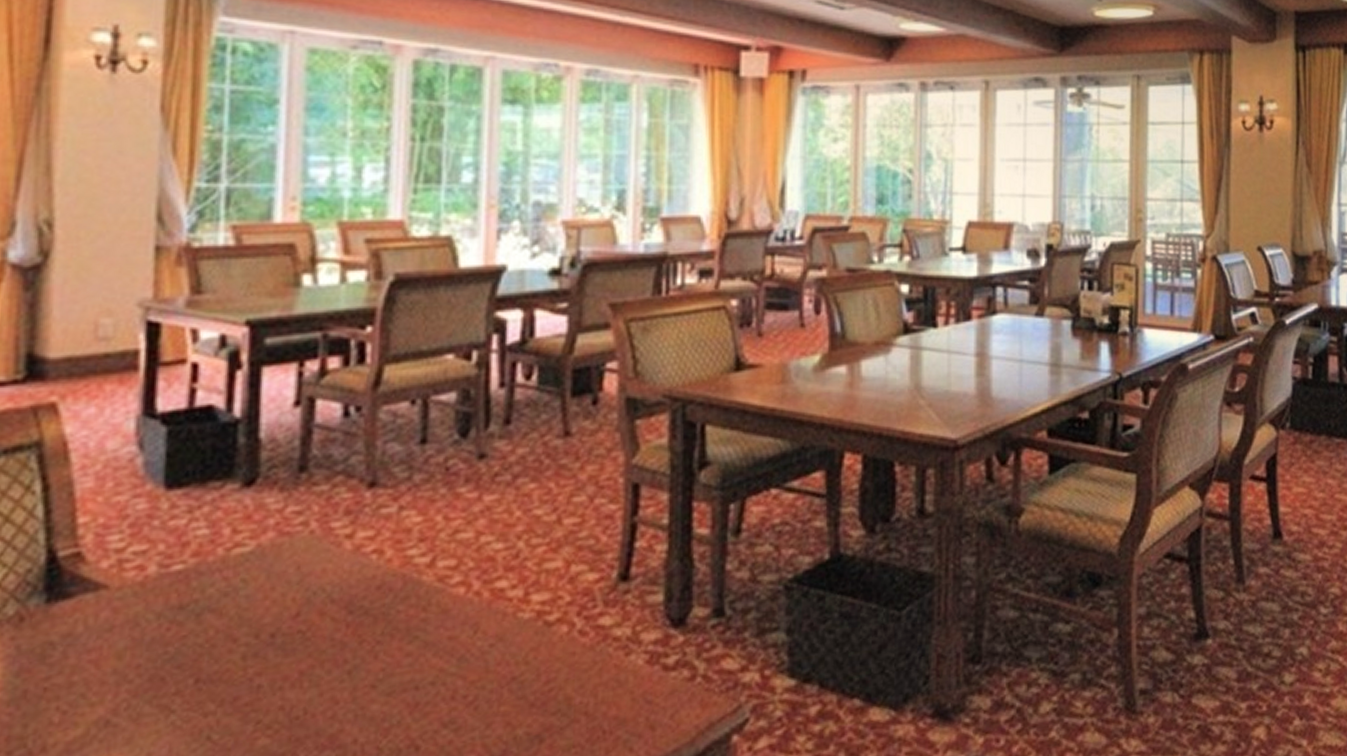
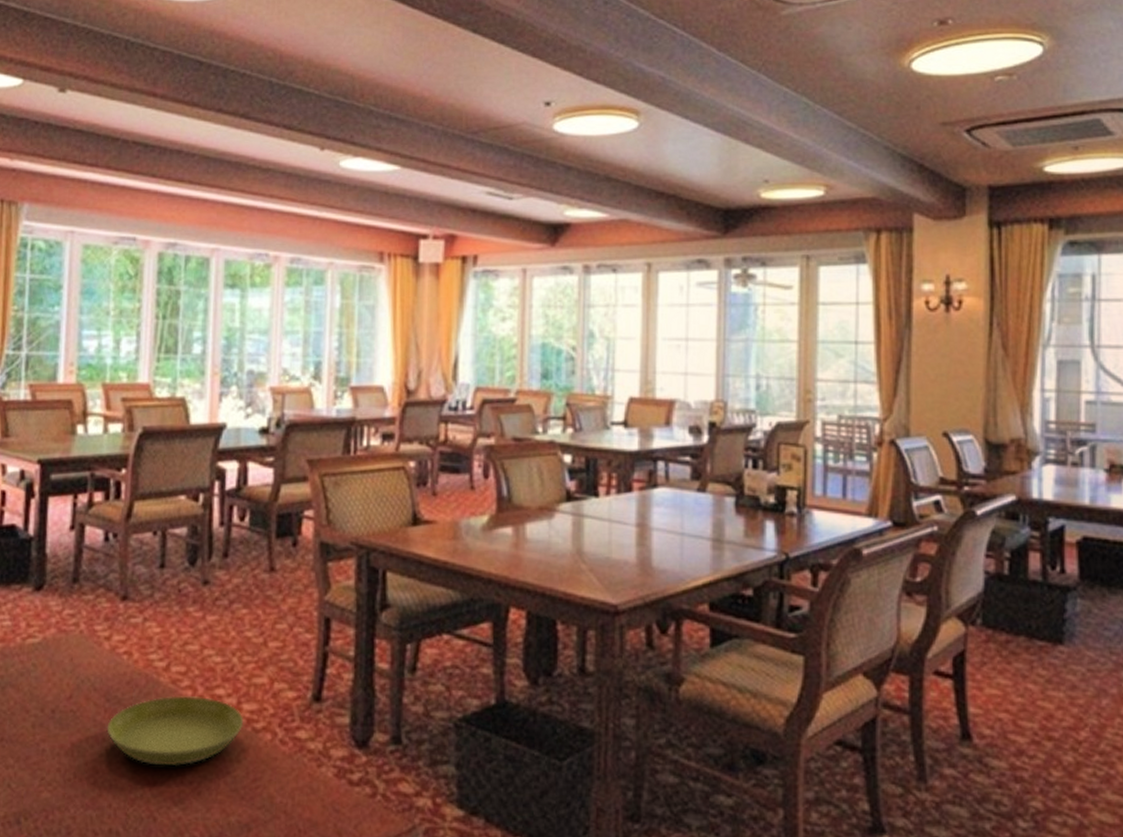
saucer: none [349,592,533,684] -> present [106,696,244,767]

